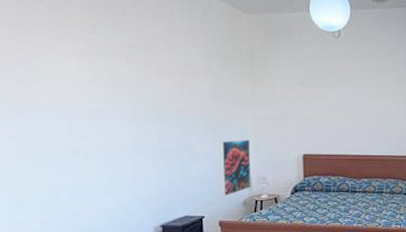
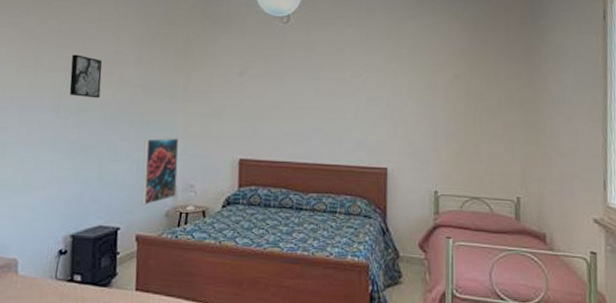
wall art: none [144,67,175,107] -> present [69,54,102,98]

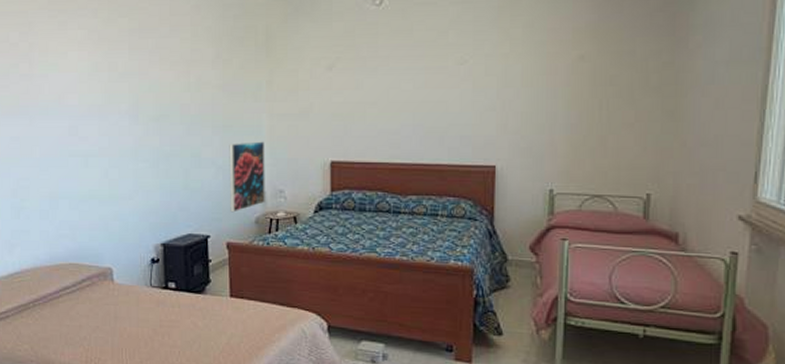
wall art: present [69,54,102,98] -> none [146,55,179,102]

